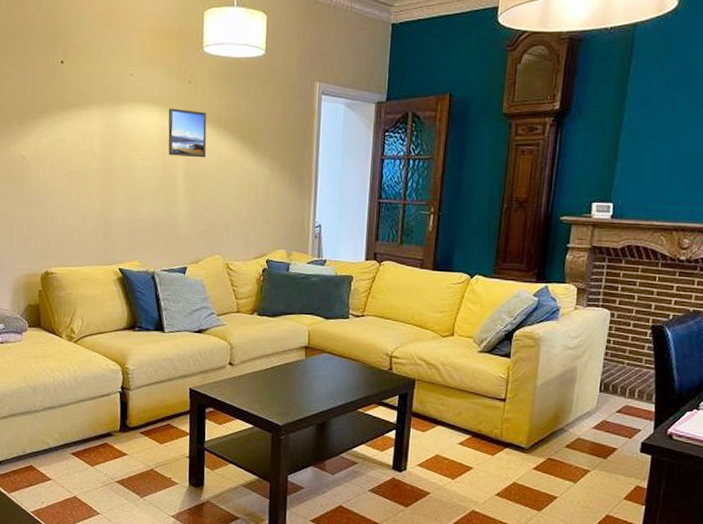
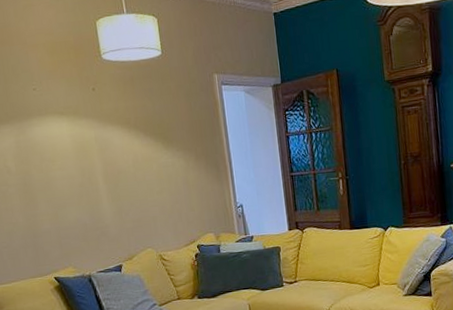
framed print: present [168,108,207,158] -> none [77,115,122,162]

